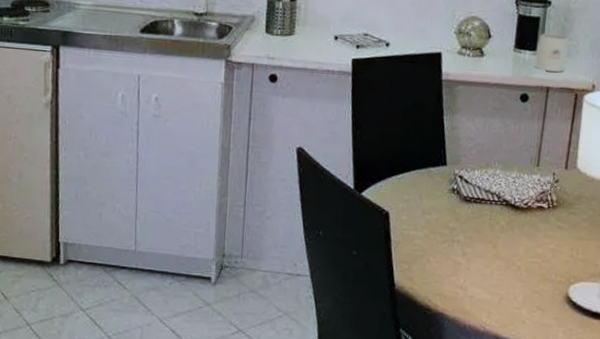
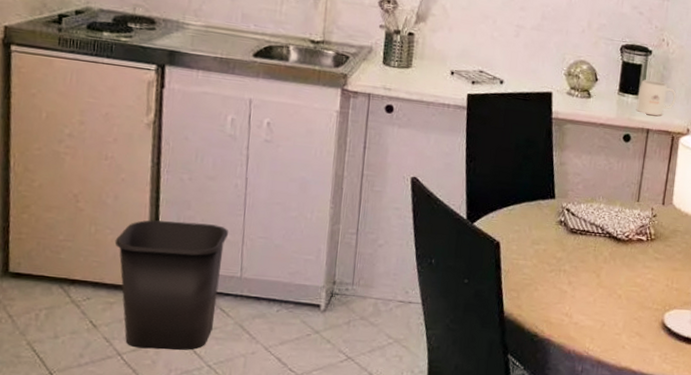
waste bin: none [20,196,123,321] -> present [114,220,229,350]

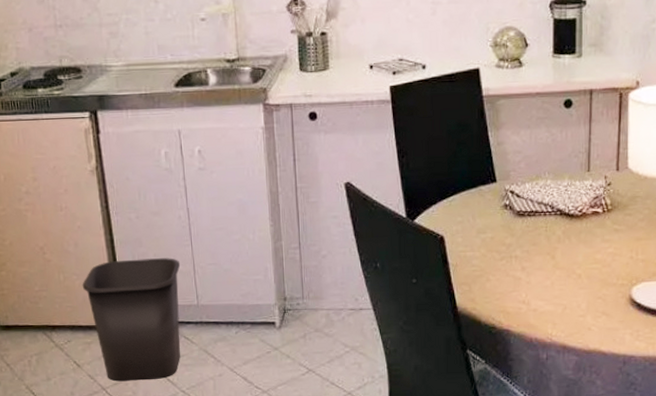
mug: present [636,79,677,116] -> none [575,33,620,74]

